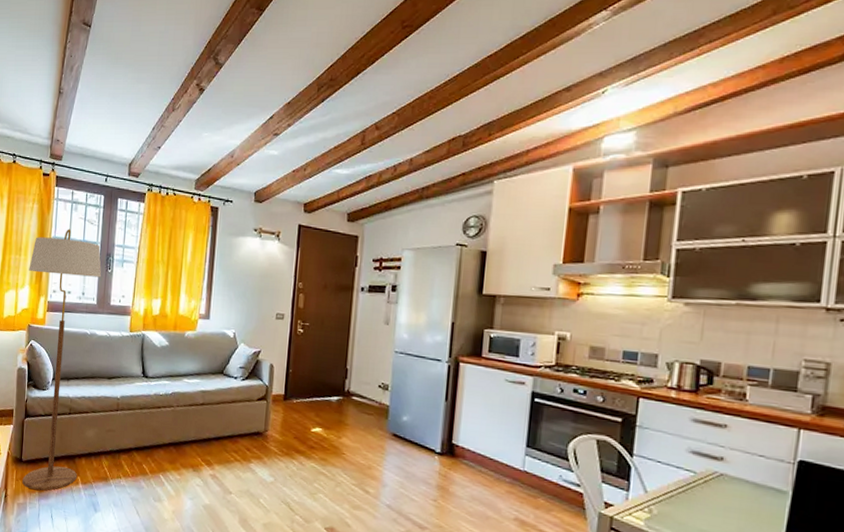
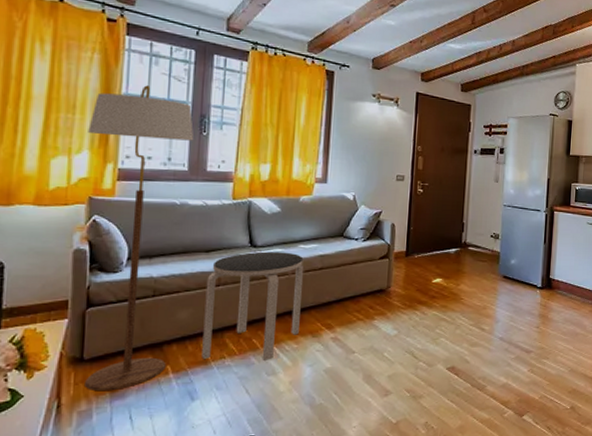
side table: none [103,382,188,487] -> present [202,251,304,360]

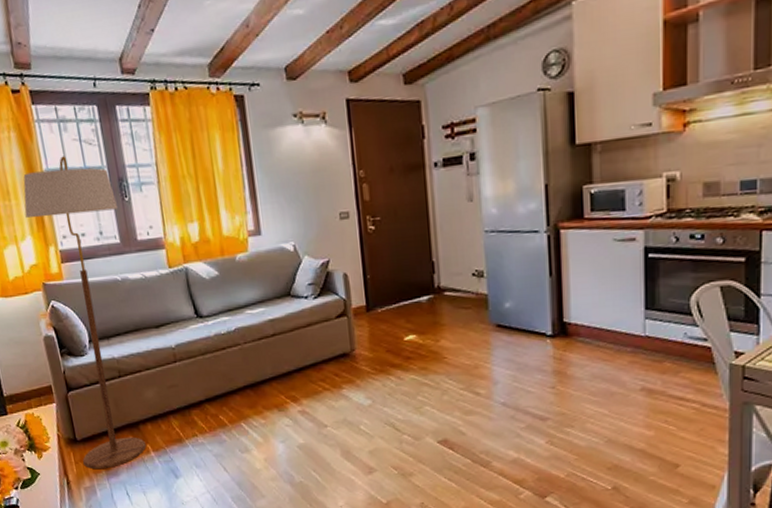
side table: present [202,251,304,360] -> none [163,320,264,437]

